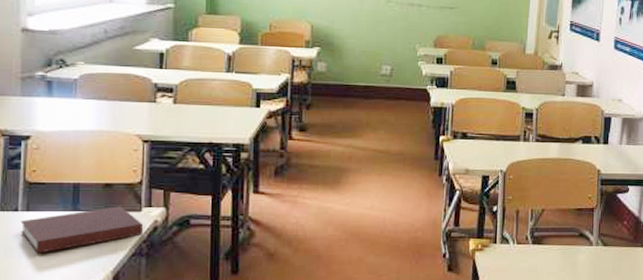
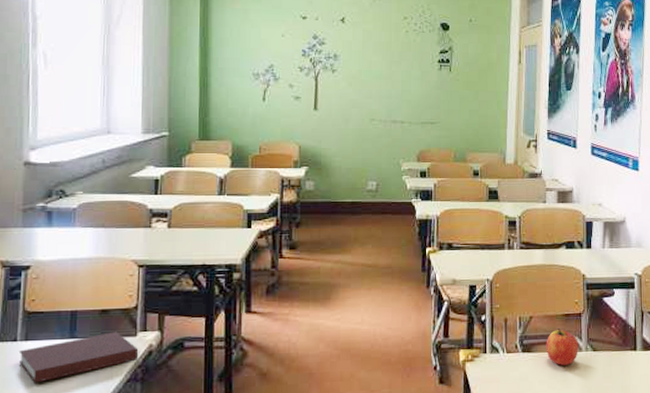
apple: none [556,222,589,258] -> present [546,329,578,366]

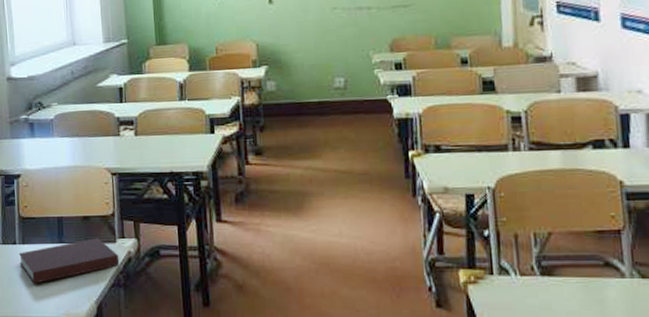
apple: present [546,329,578,366] -> none [572,248,620,294]

